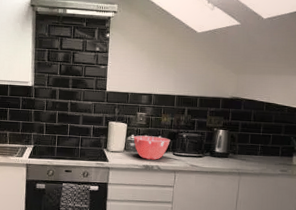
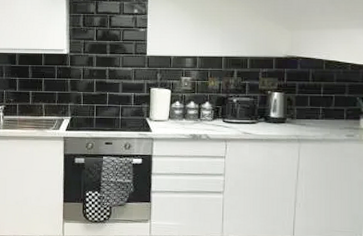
mixing bowl: present [133,135,170,160] -> none [178,102,219,128]

